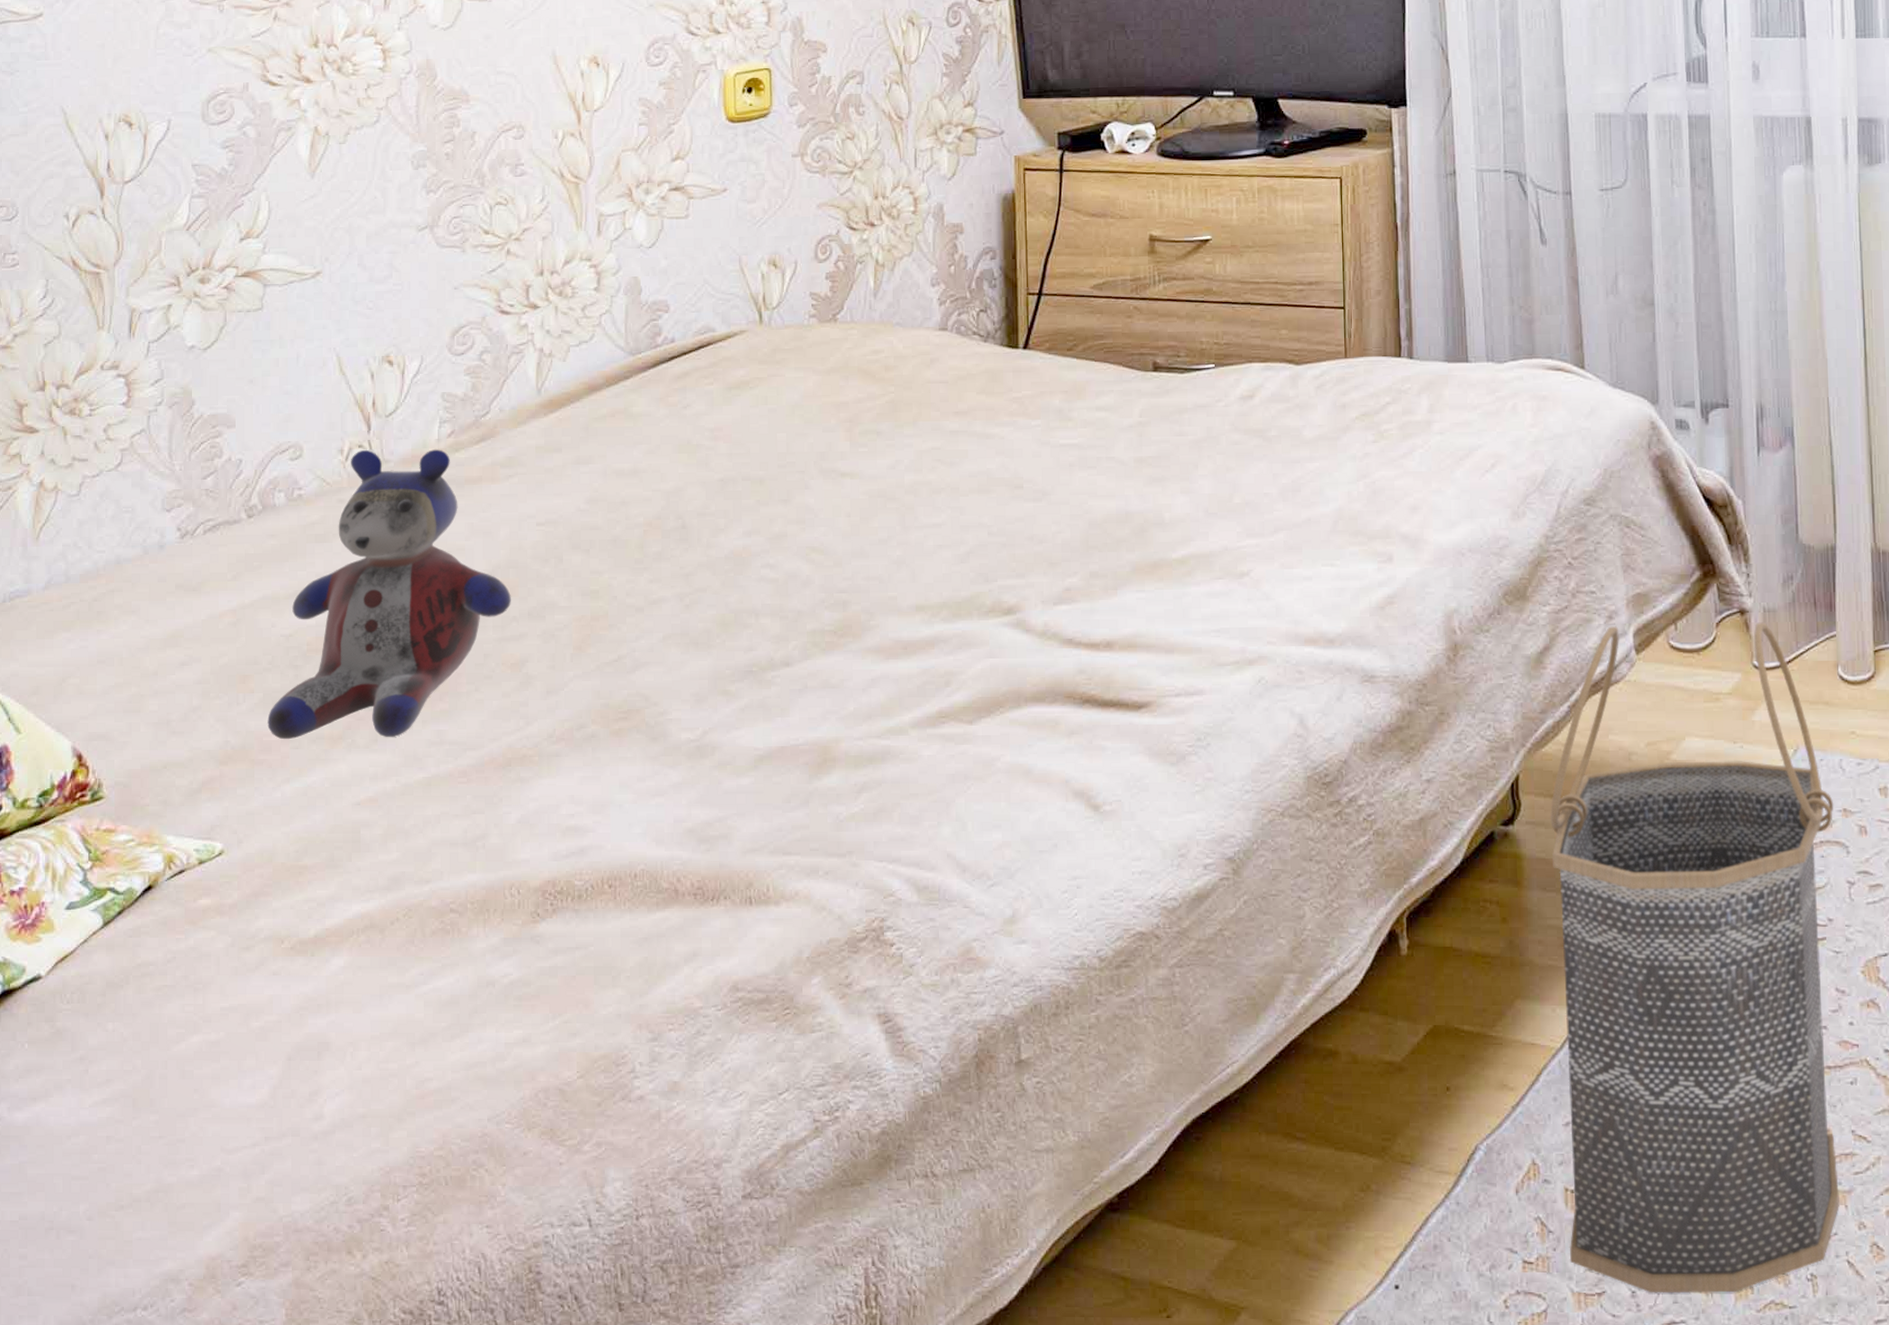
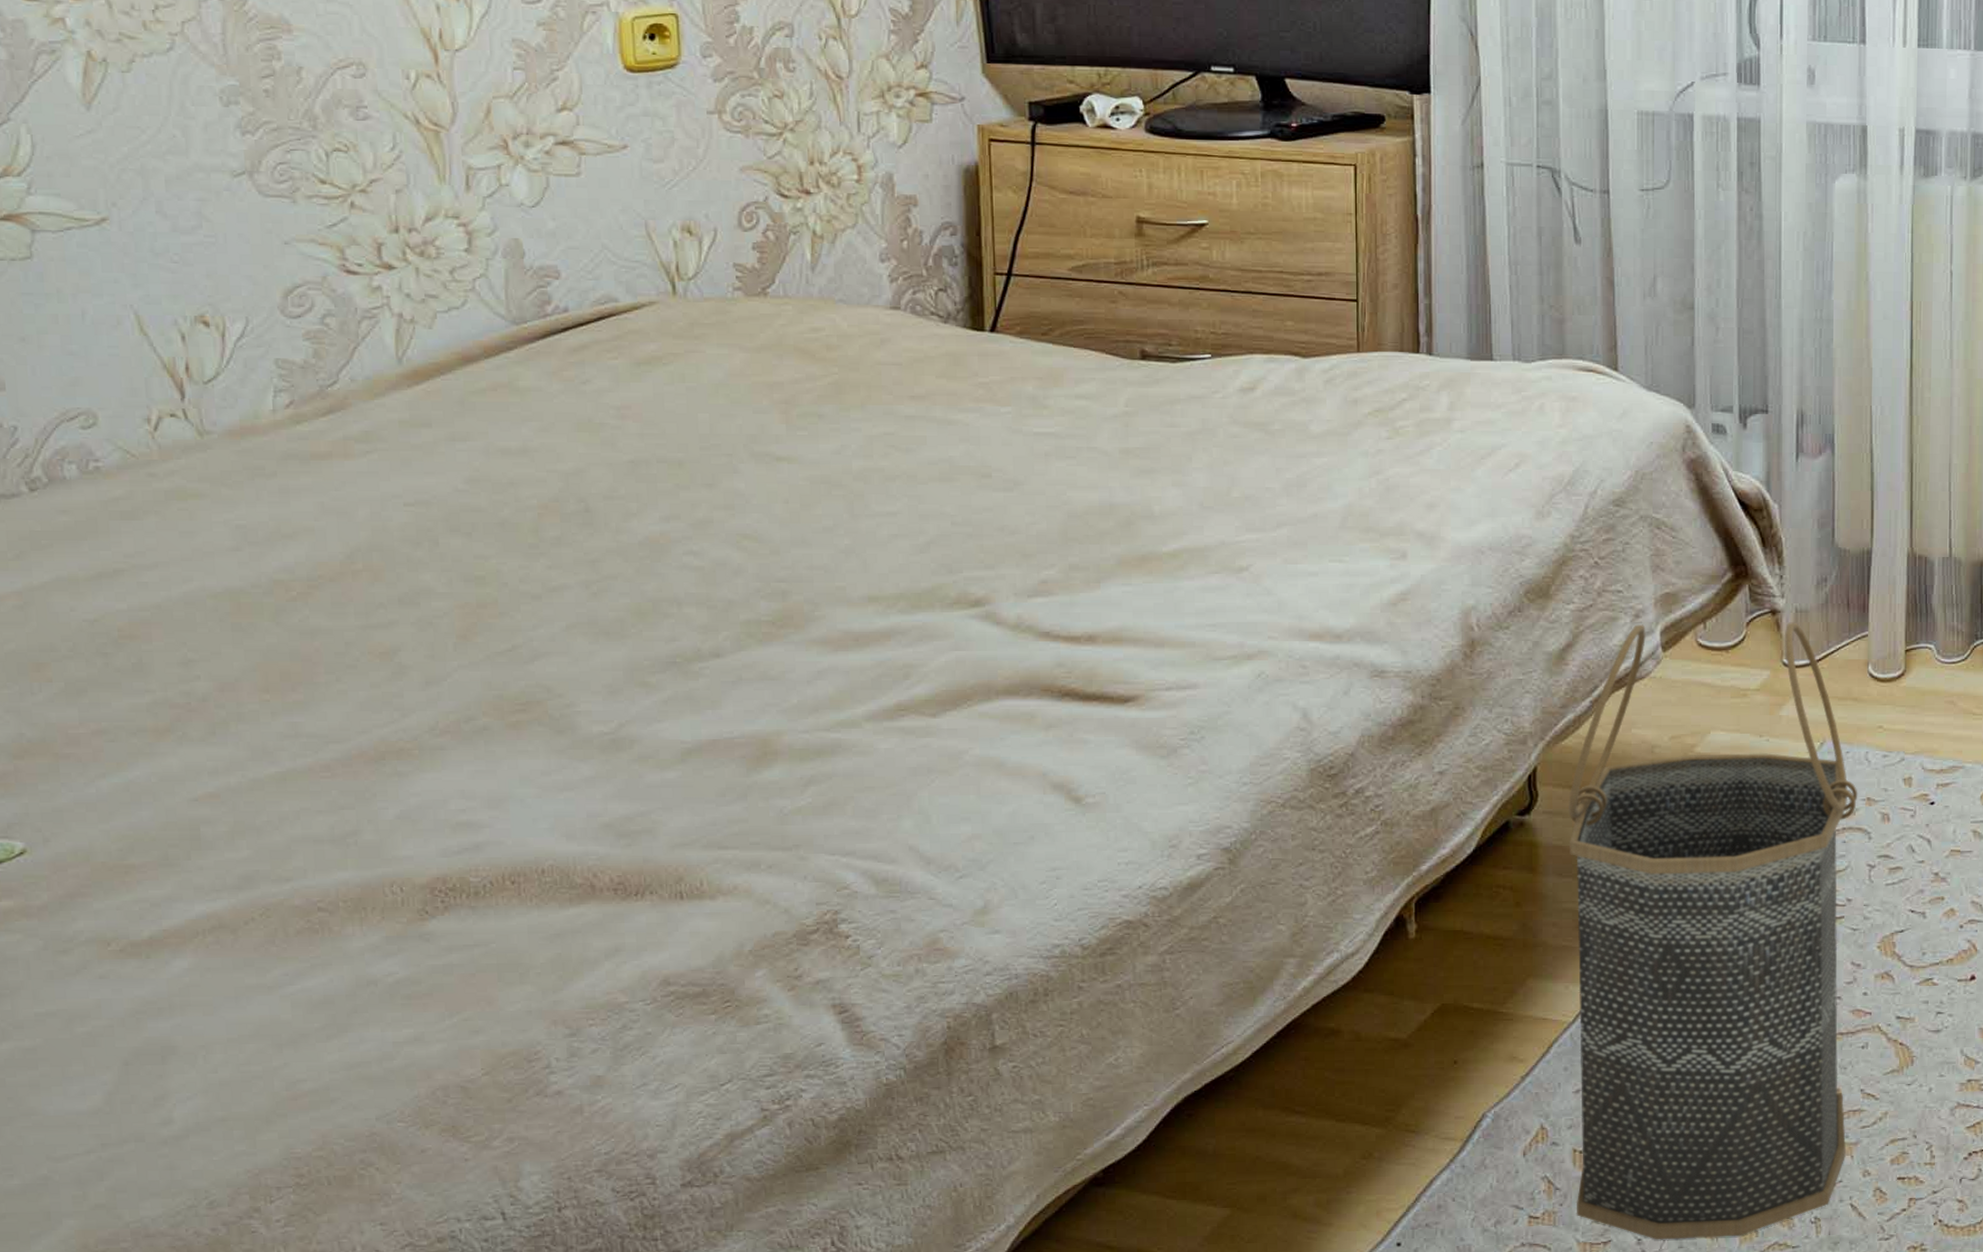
stuffed bear: present [267,449,511,740] -> none [72,419,376,732]

